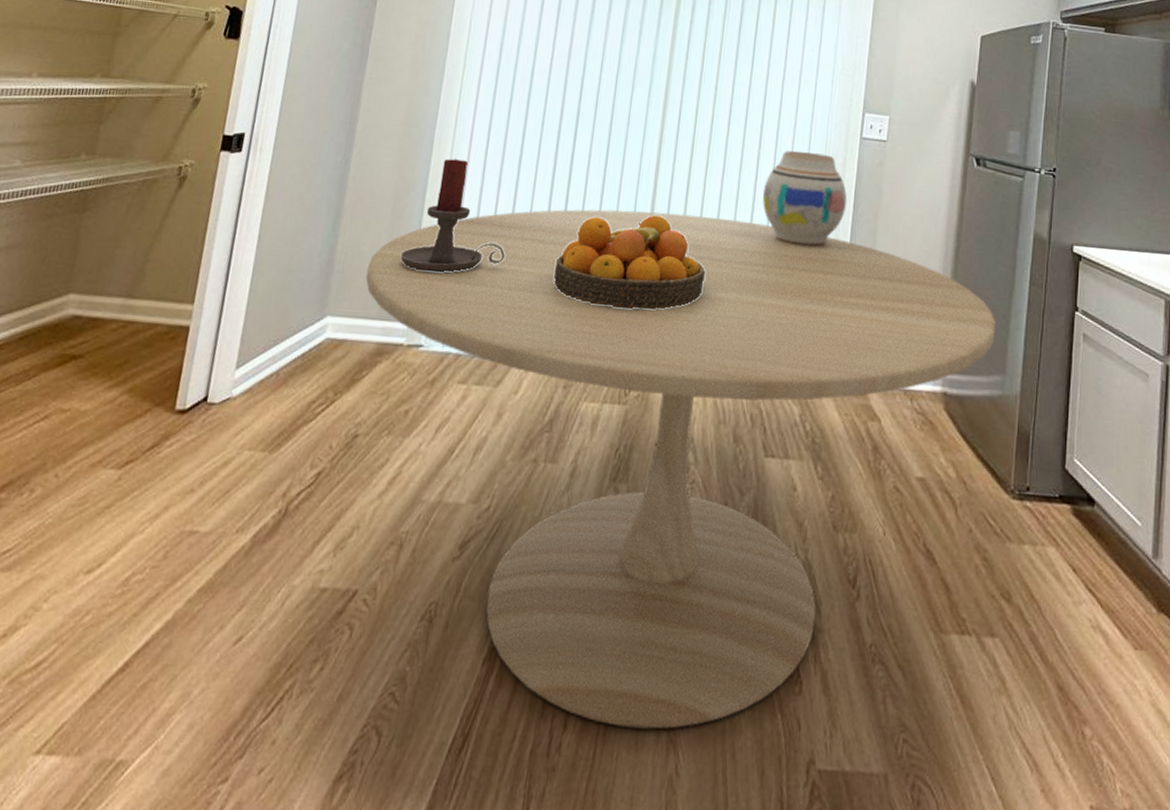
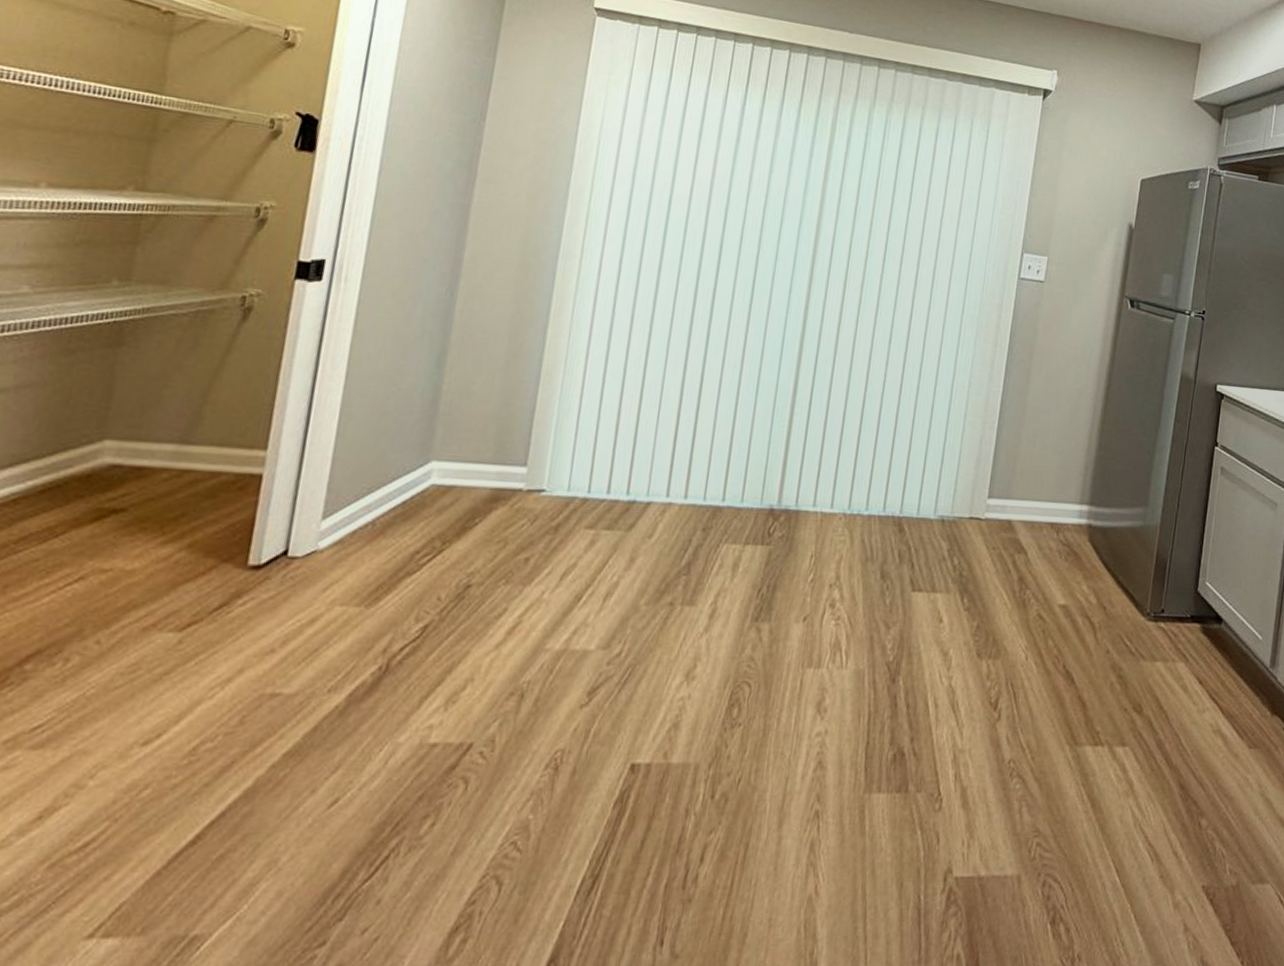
dining table: present [365,209,997,730] -> none [477,347,1142,855]
candle holder: present [400,158,505,272] -> none [517,291,639,413]
fruit bowl: present [553,215,705,310] -> none [692,354,856,450]
vase: present [762,151,847,245] -> none [917,289,1003,385]

